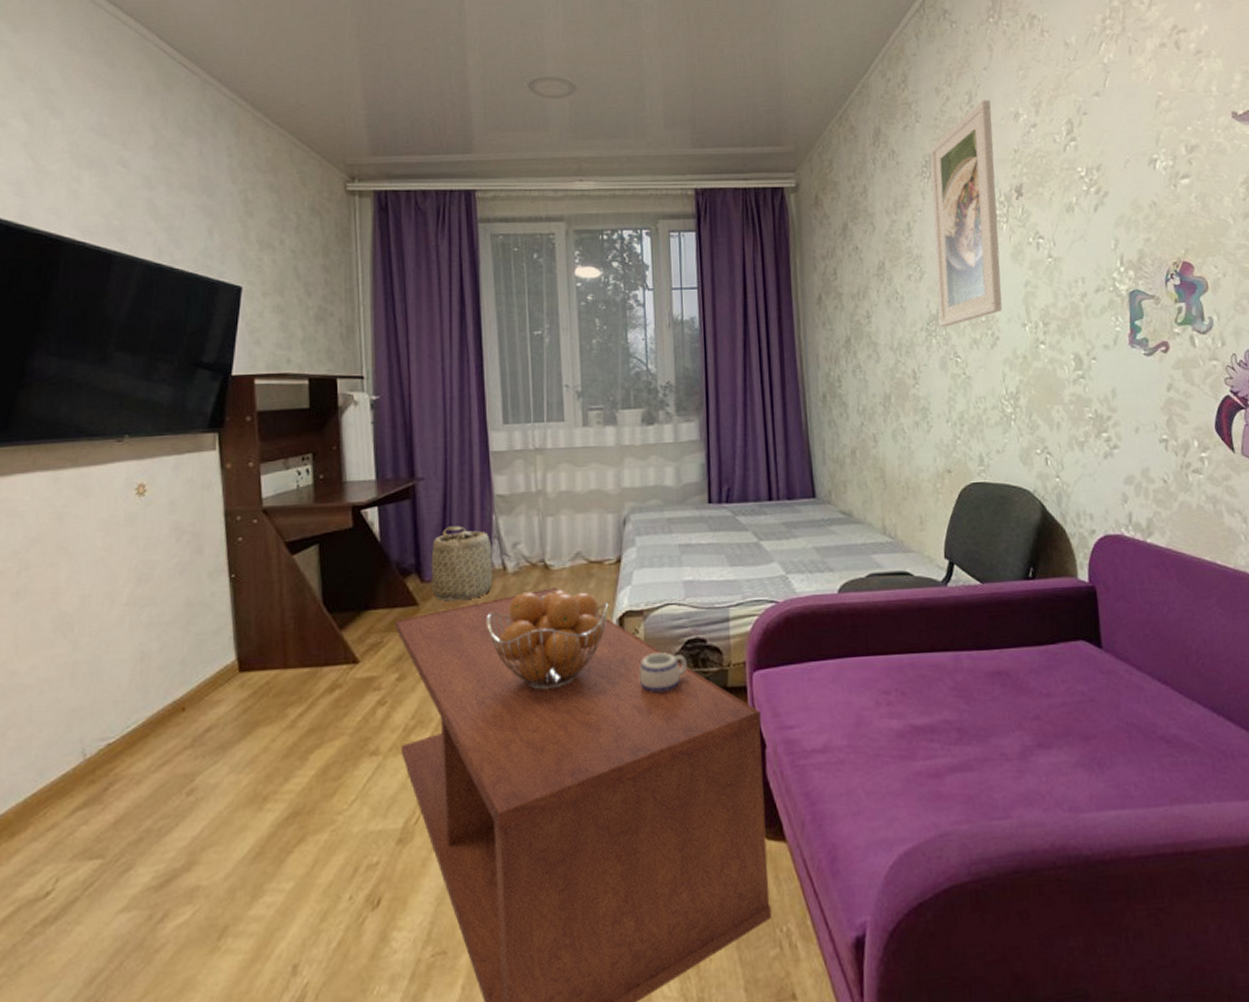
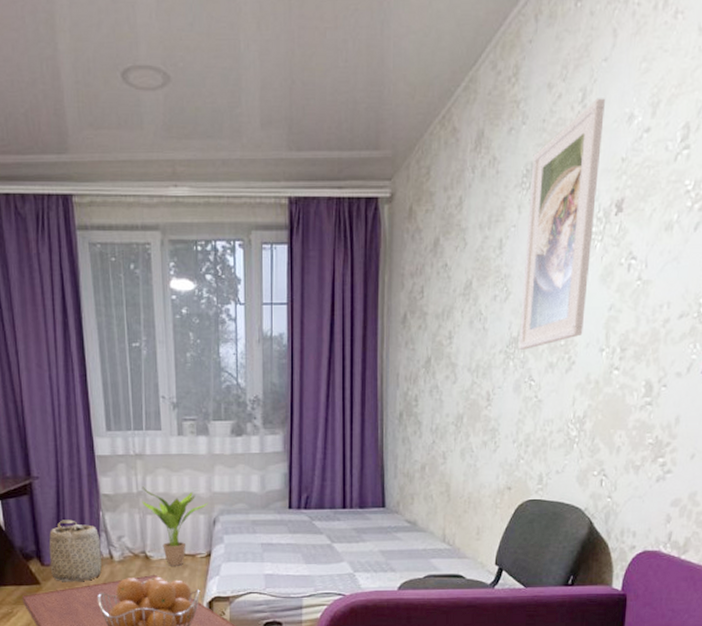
potted plant: none [541,484,617,576] -> present [141,487,208,566]

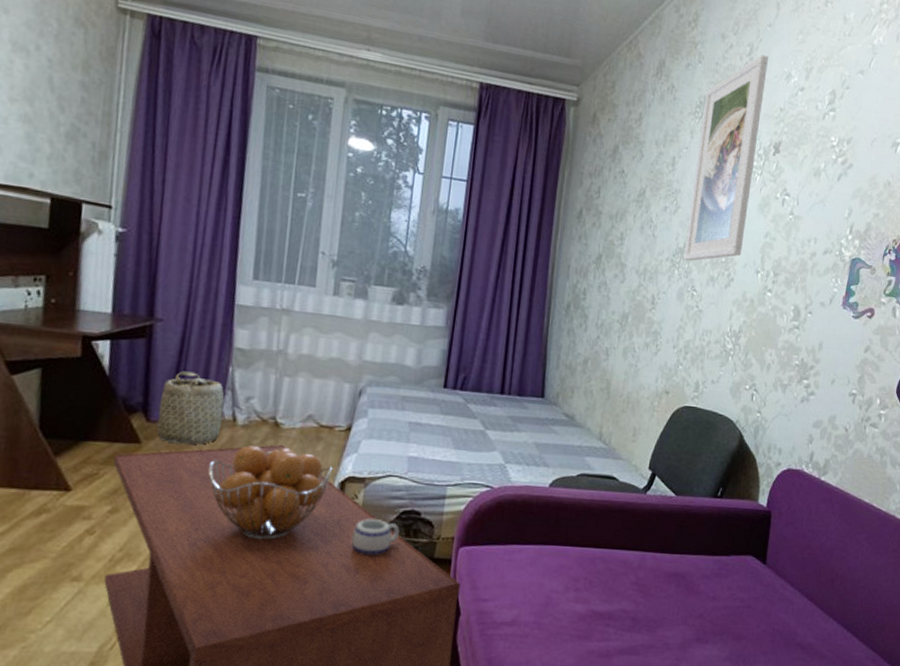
potted plant: present [141,487,208,566] -> none [281,345,356,438]

